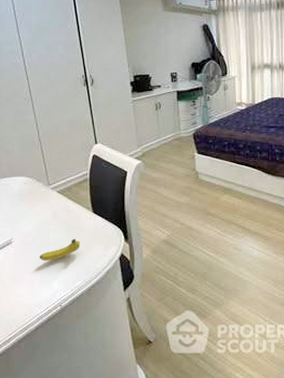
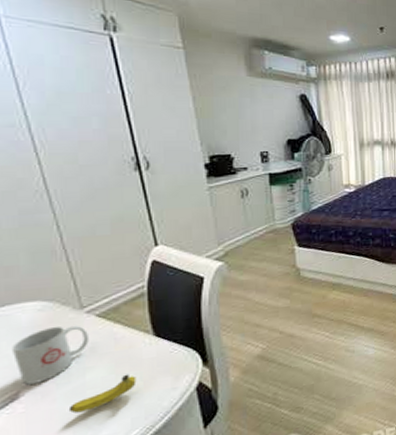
mug: none [9,196,52,235] -> present [13,325,89,385]

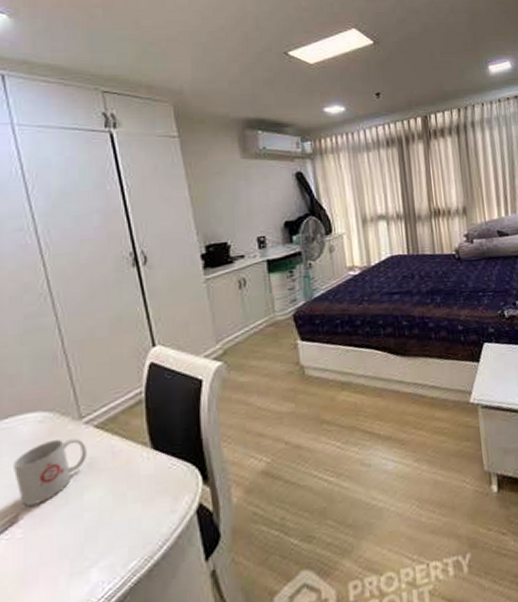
fruit: present [68,373,137,413] -> none [65,493,134,540]

